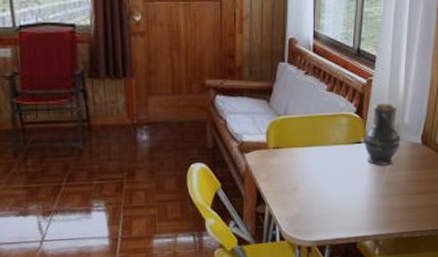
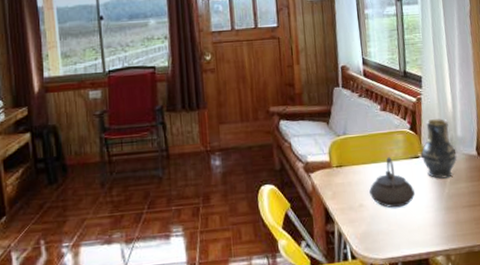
teapot: none [305,141,353,193] -> present [369,157,416,208]

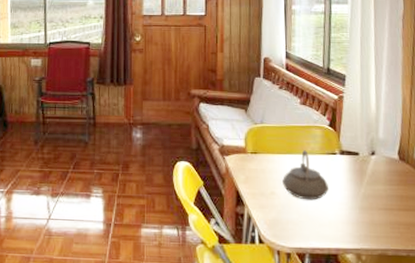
vase: present [421,118,458,179] -> none [339,118,377,178]

